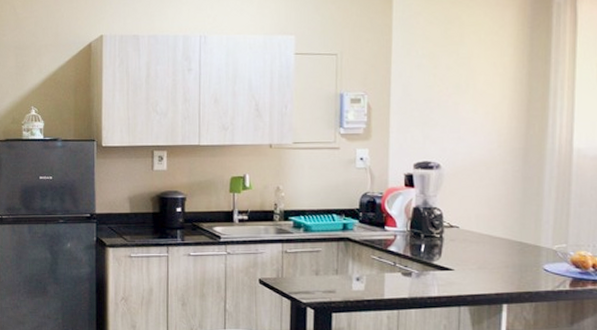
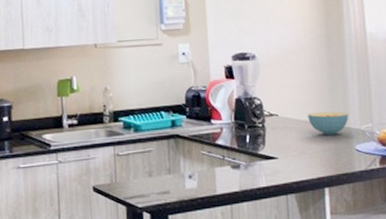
cereal bowl: none [492,228,540,252] -> present [307,111,349,135]

